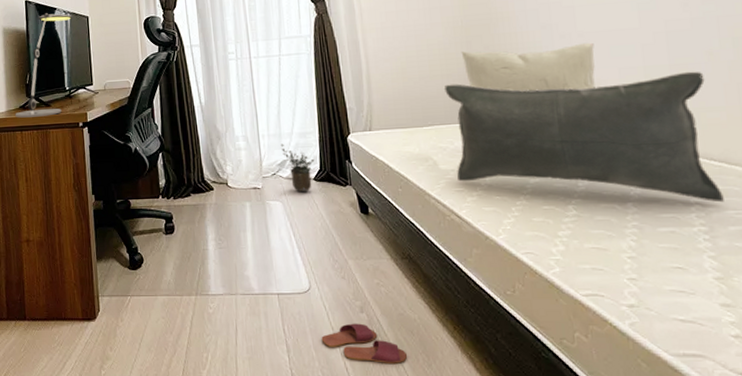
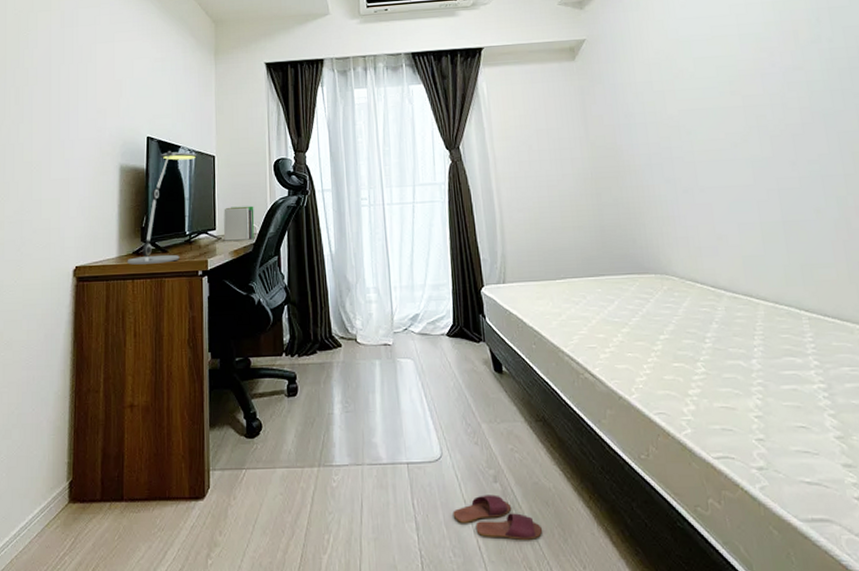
books: none [99,62,128,95] -> present [223,205,255,241]
potted plant: present [280,144,315,193] -> none [413,296,448,349]
cushion: present [444,71,724,203] -> none [576,228,839,359]
pillow: present [461,42,595,92] -> none [591,197,717,245]

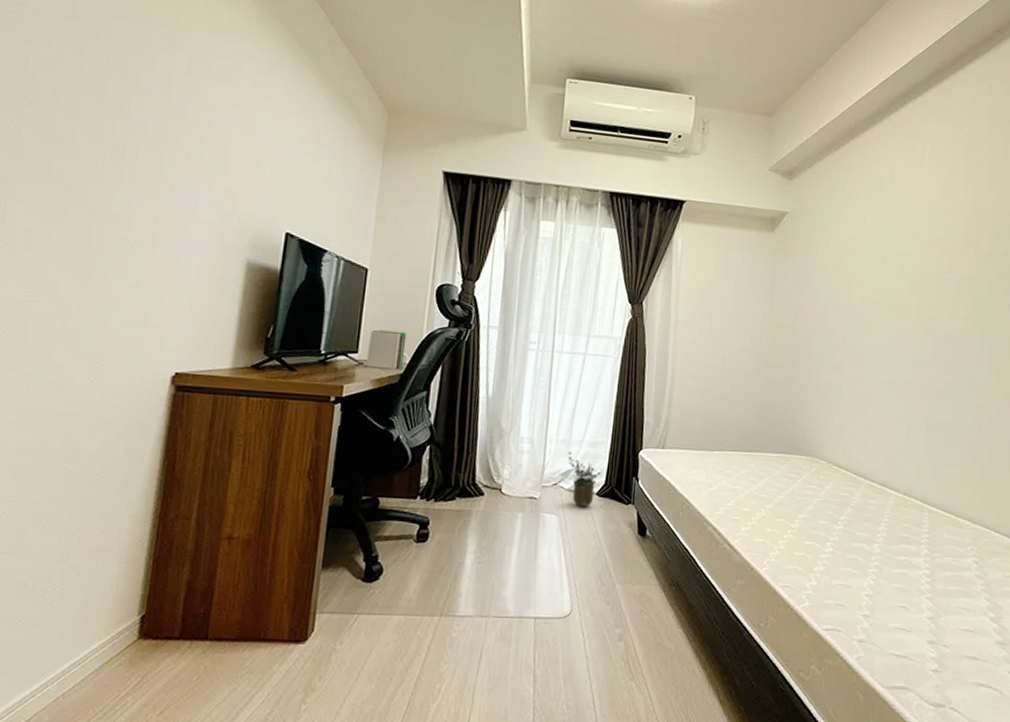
desk lamp: present [127,150,198,265] -> none [242,253,347,383]
potted plant: none [413,296,448,349] -> present [568,451,602,508]
slippers: present [452,494,542,540] -> none [572,652,657,696]

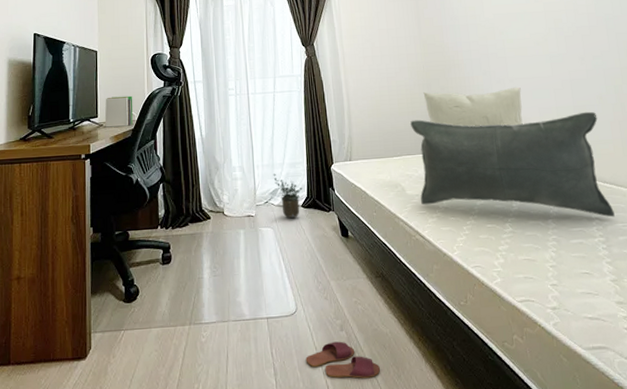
slippers: none [572,652,657,696] -> present [305,341,380,378]
cushion: none [736,411,951,550] -> present [410,111,615,217]
pillow: none [761,380,874,434] -> present [423,87,523,127]

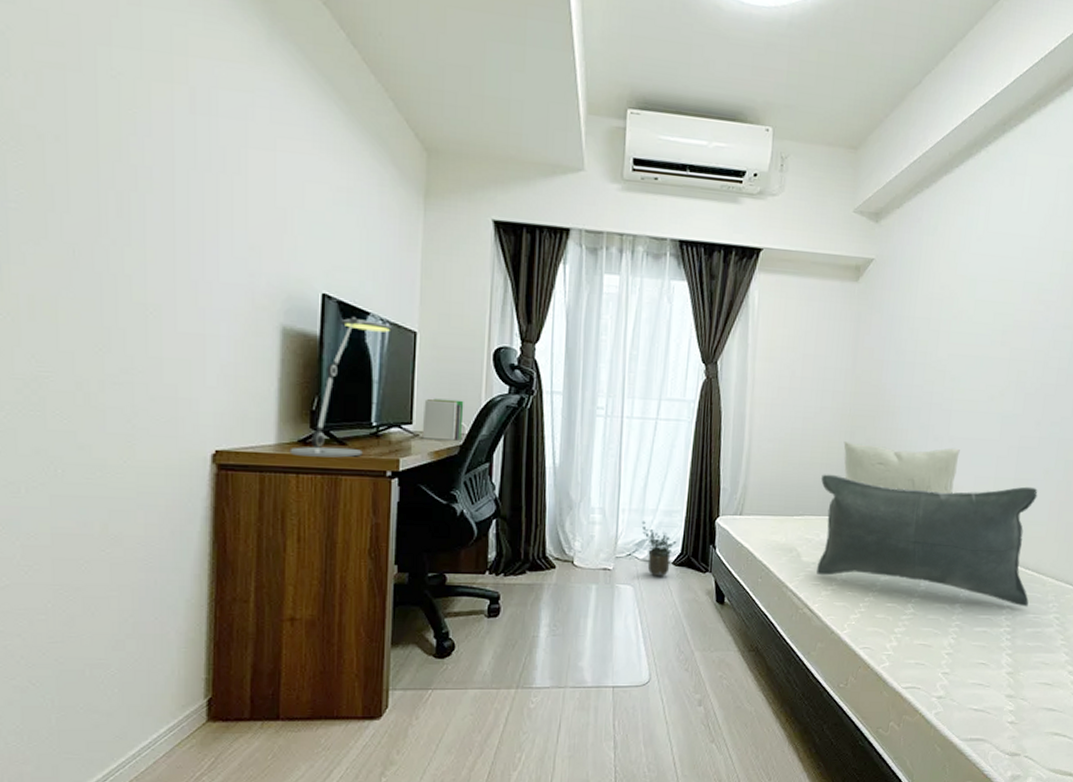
desk lamp: none [14,45,81,150] -> present [289,315,393,458]
slippers: present [305,341,380,378] -> none [653,717,737,757]

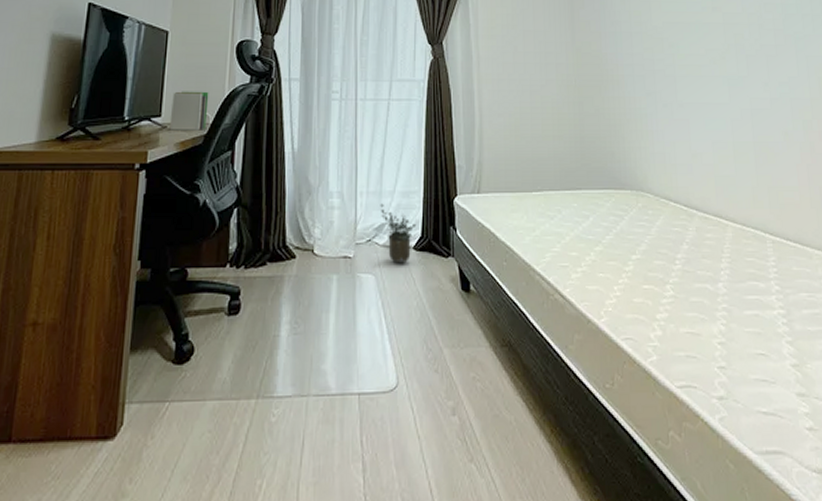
desk lamp: present [289,315,393,458] -> none [47,20,148,153]
cushion: present [817,474,1038,607] -> none [556,146,798,285]
pillow: present [843,442,960,495] -> none [573,113,692,162]

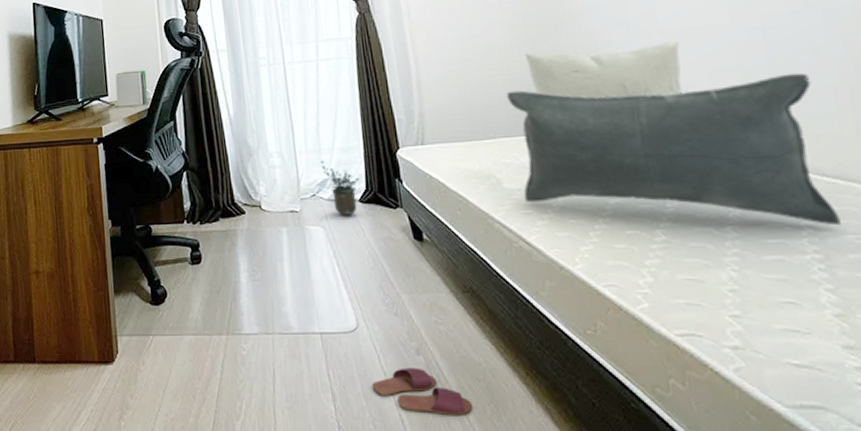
slippers: none [405,429,499,480] -> present [372,367,472,415]
cushion: none [556,146,798,285] -> present [507,72,841,226]
pillow: none [573,113,692,162] -> present [524,41,682,99]

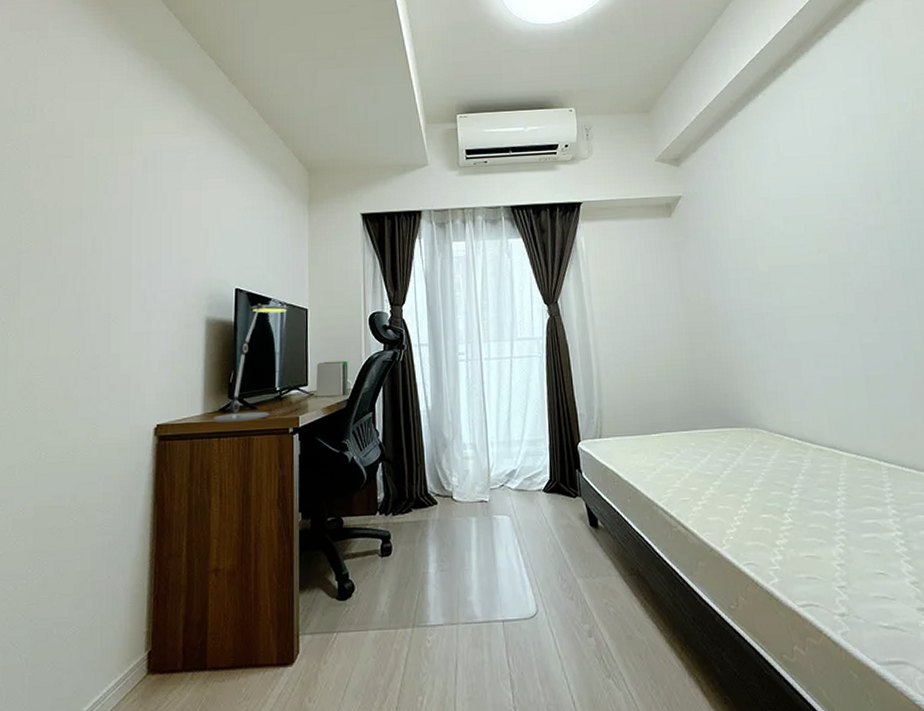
desk lamp: none [22,15,85,134] -> present [213,302,289,423]
potted plant: present [320,160,360,216] -> none [510,452,545,505]
slippers: present [372,367,472,415] -> none [547,649,635,694]
cushion: present [507,72,841,226] -> none [671,382,915,508]
pillow: present [524,41,682,99] -> none [686,352,804,399]

